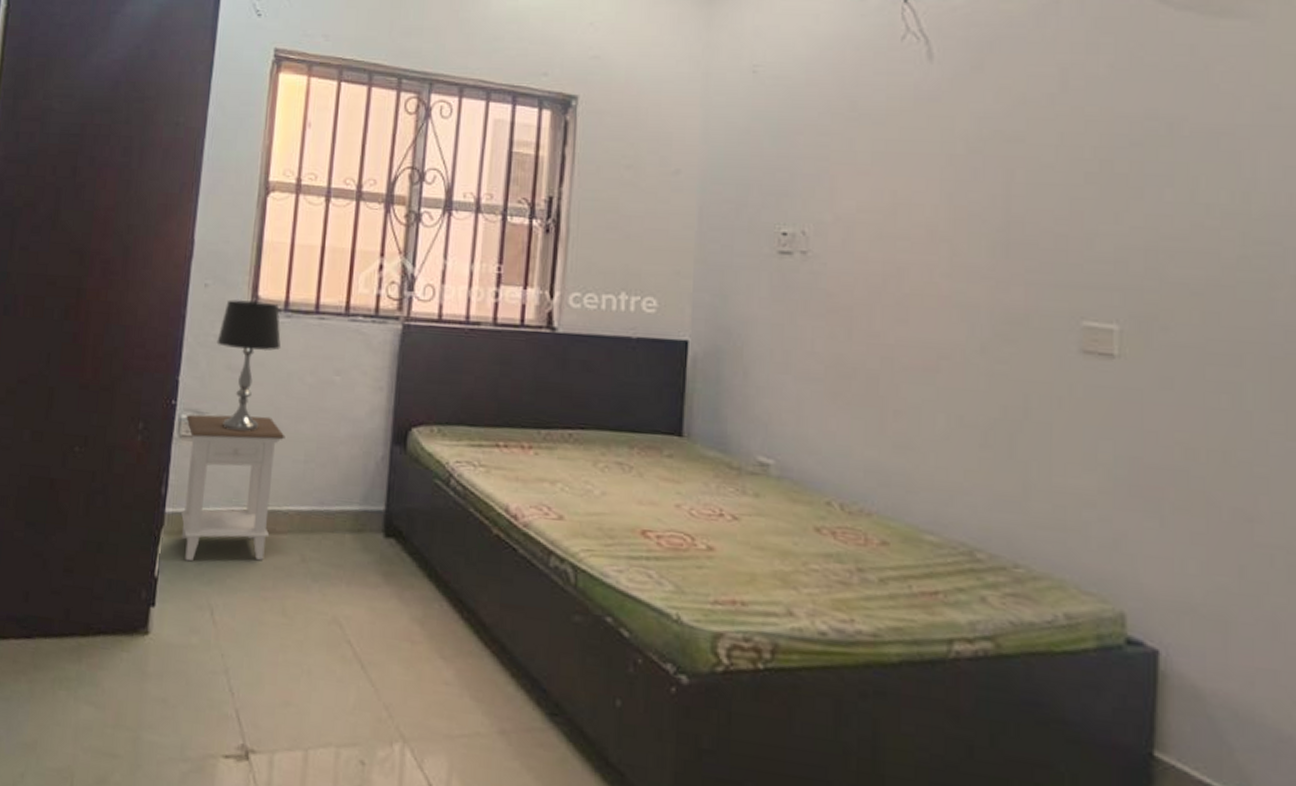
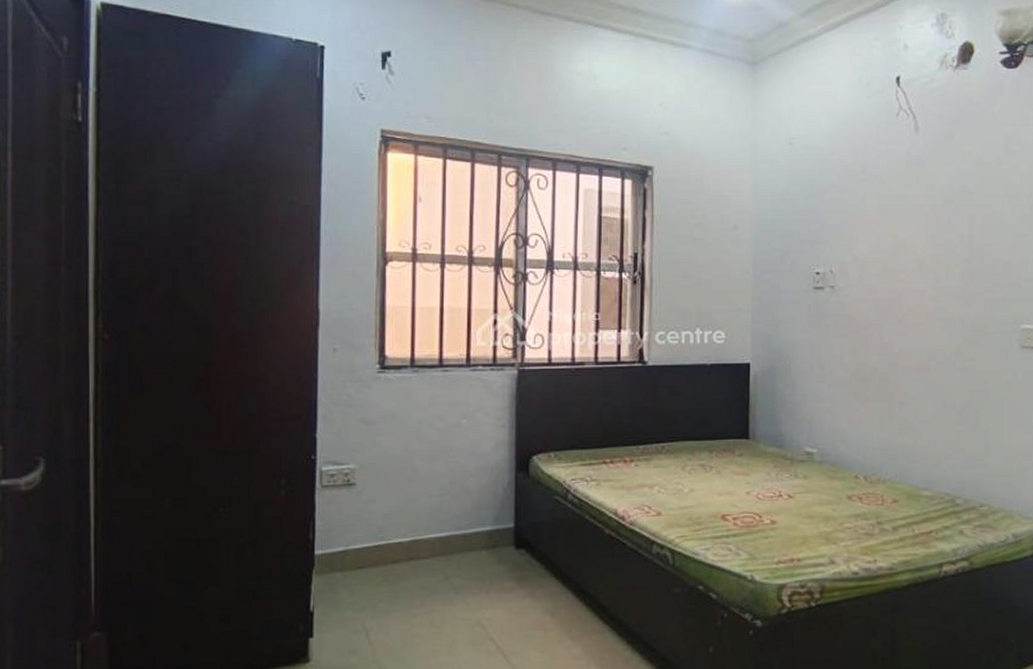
nightstand: present [181,414,285,562] -> none [327,460,421,594]
table lamp: present [216,299,282,432] -> none [349,359,411,476]

